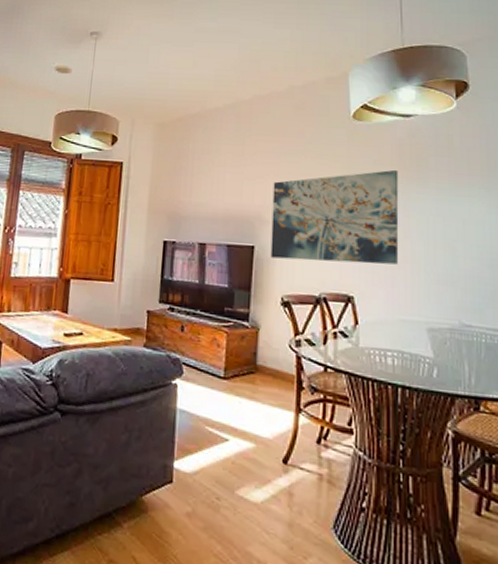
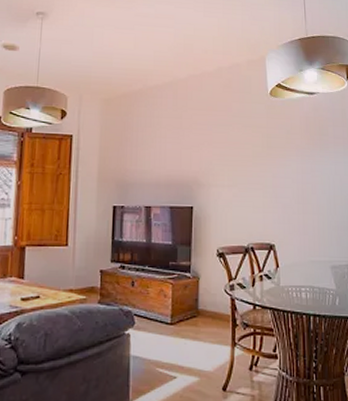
wall art: present [270,169,399,265] -> none [207,138,308,217]

